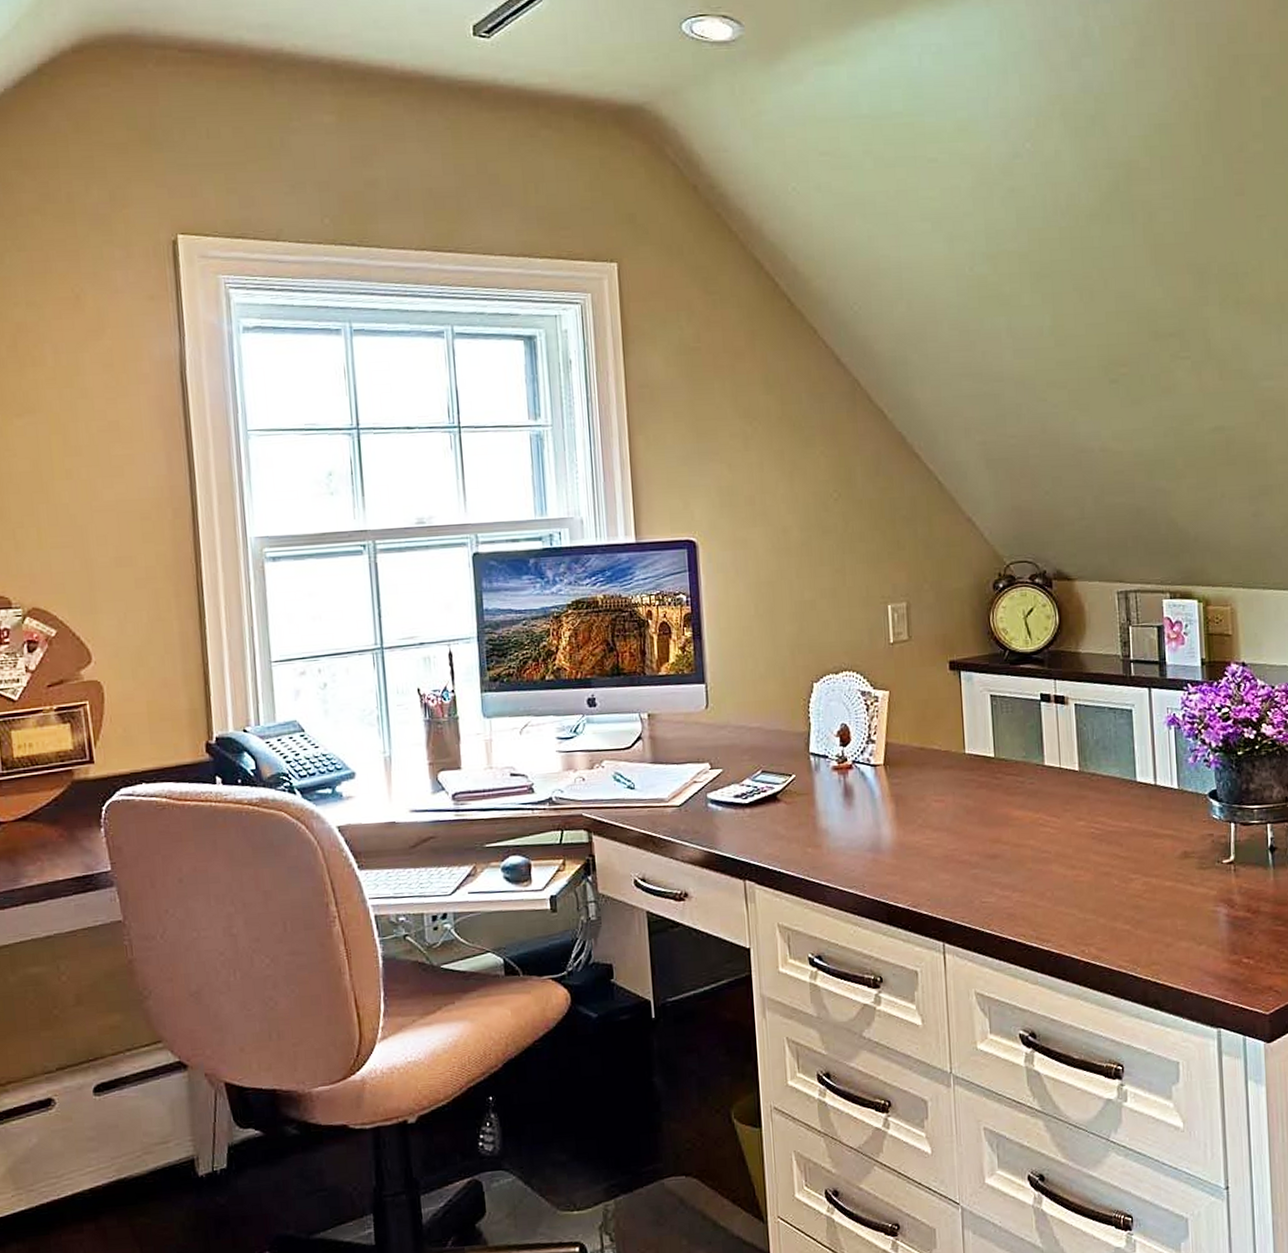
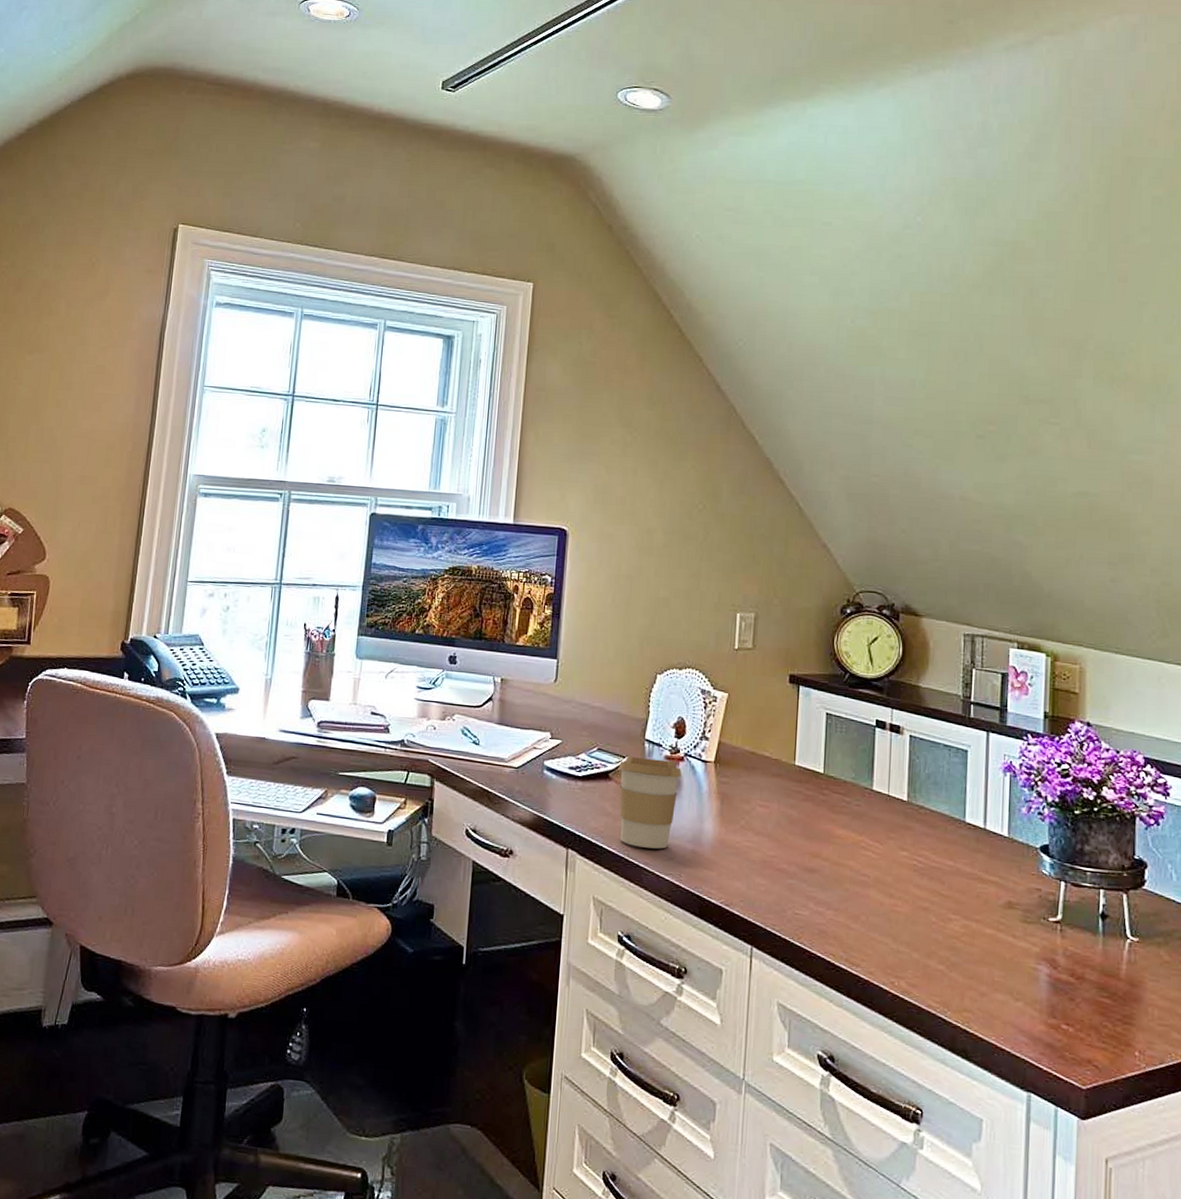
coffee cup: none [785,770,853,865] -> present [618,756,682,849]

